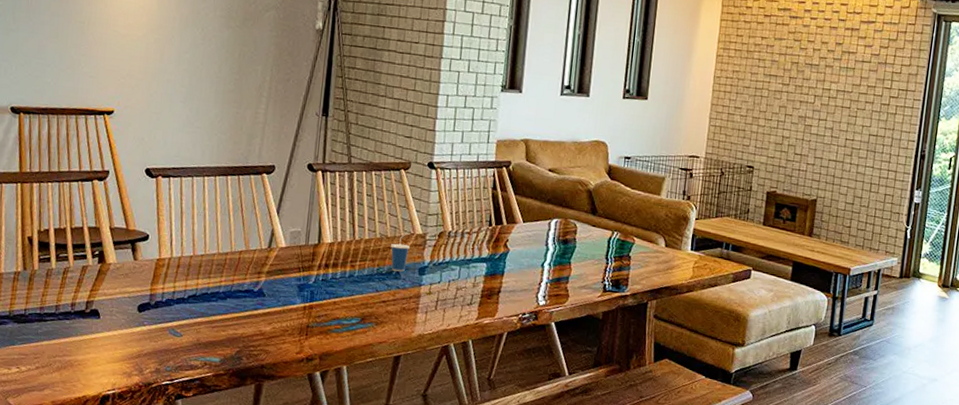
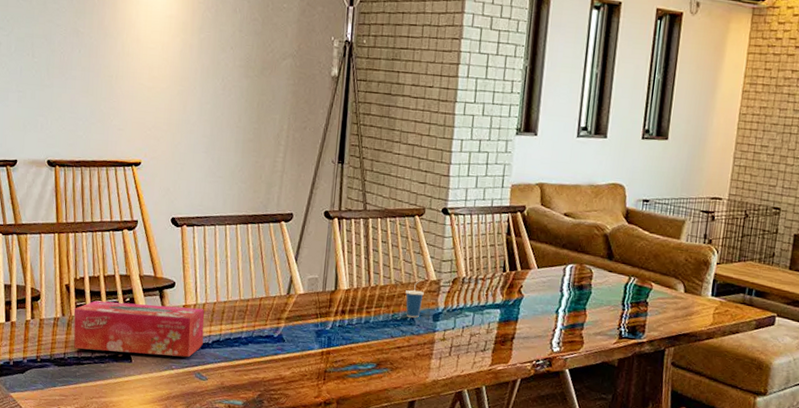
tissue box: none [36,253,180,313] -> present [73,300,205,358]

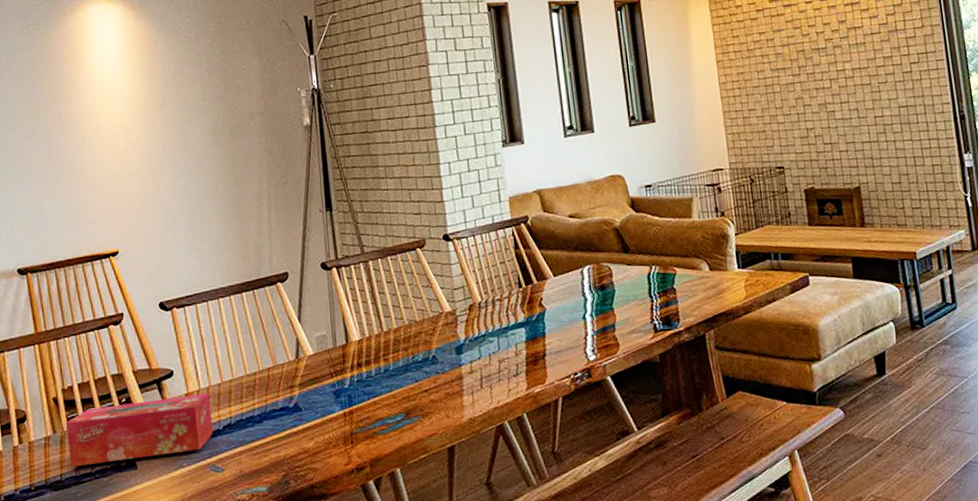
cup: present [405,279,424,318] -> none [421,313,442,356]

